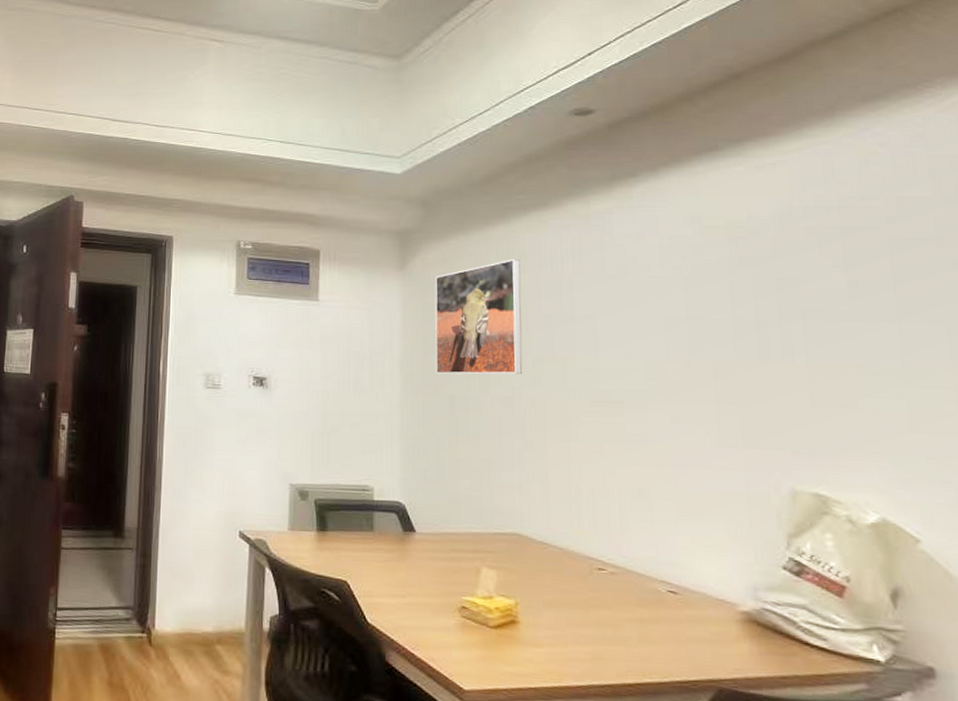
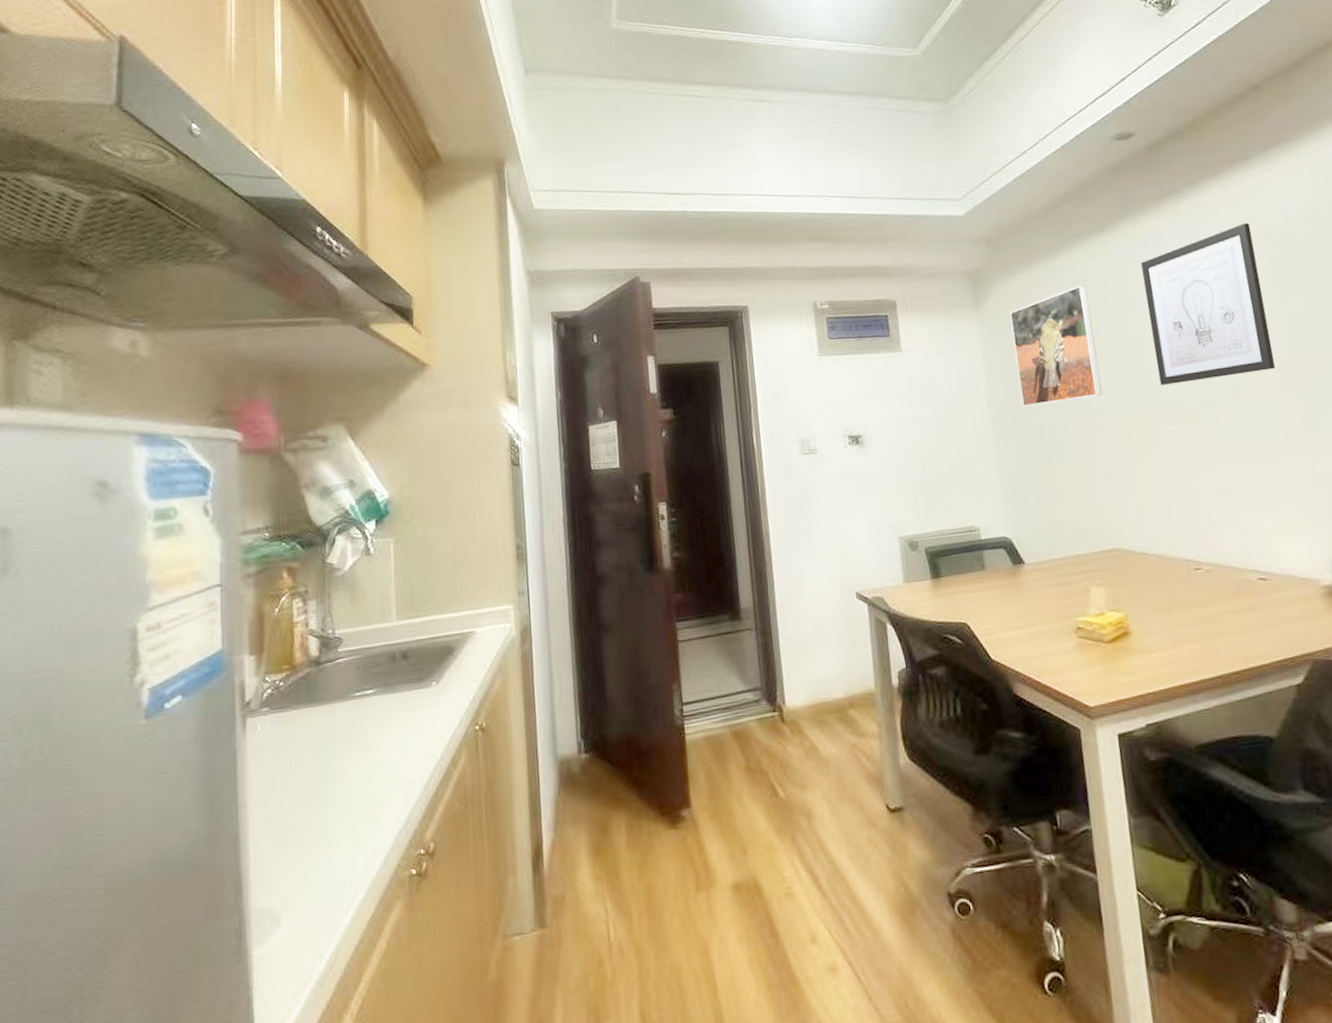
wall art: none [583,216,719,374] -> present [1141,223,1275,385]

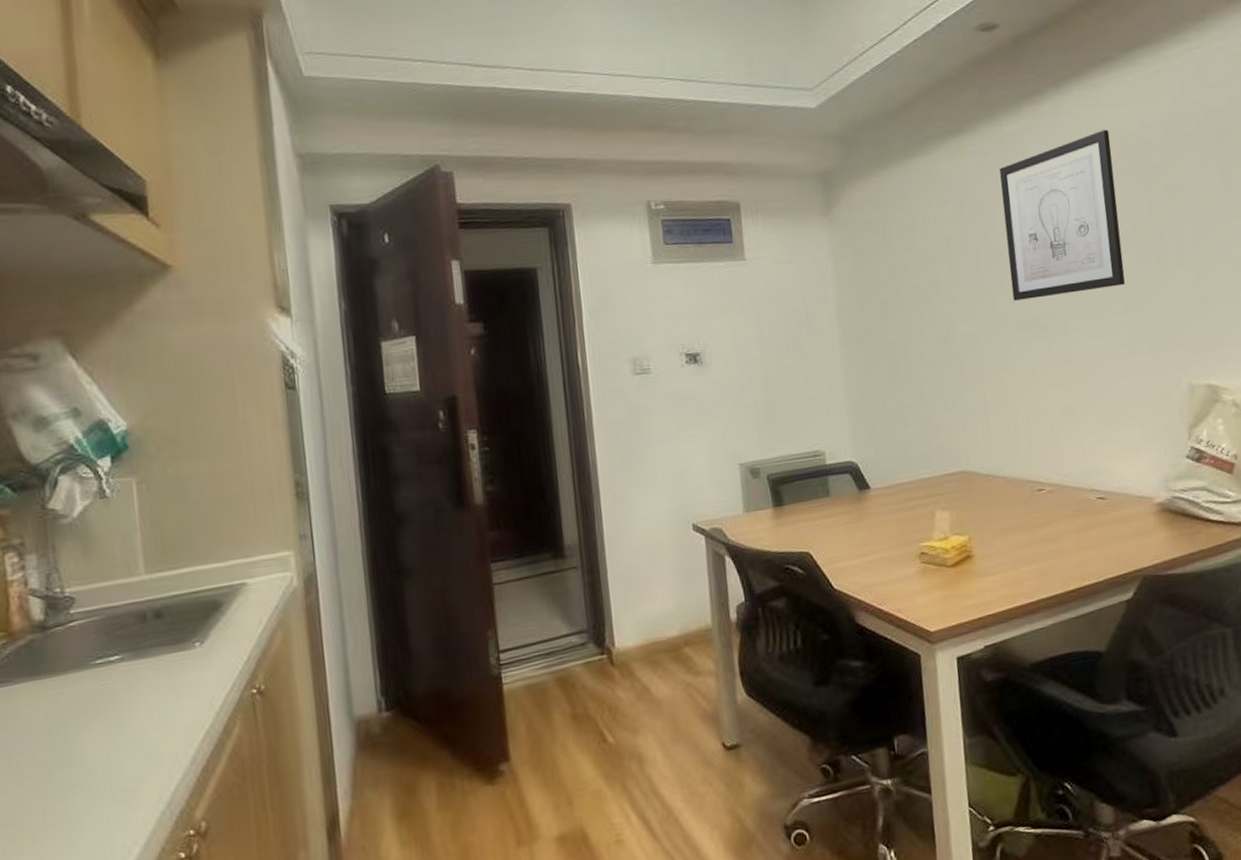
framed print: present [1010,285,1102,407] -> none [862,191,955,322]

